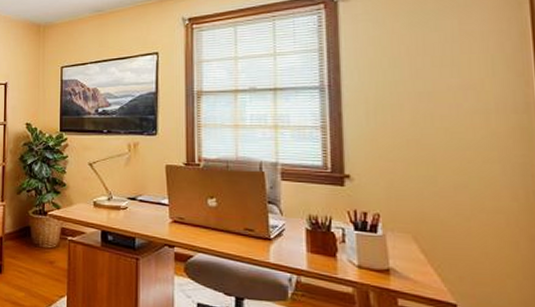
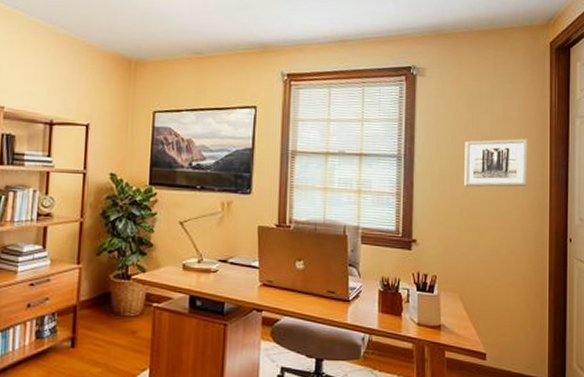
wall art: none [408,55,502,115] -> present [464,138,528,187]

